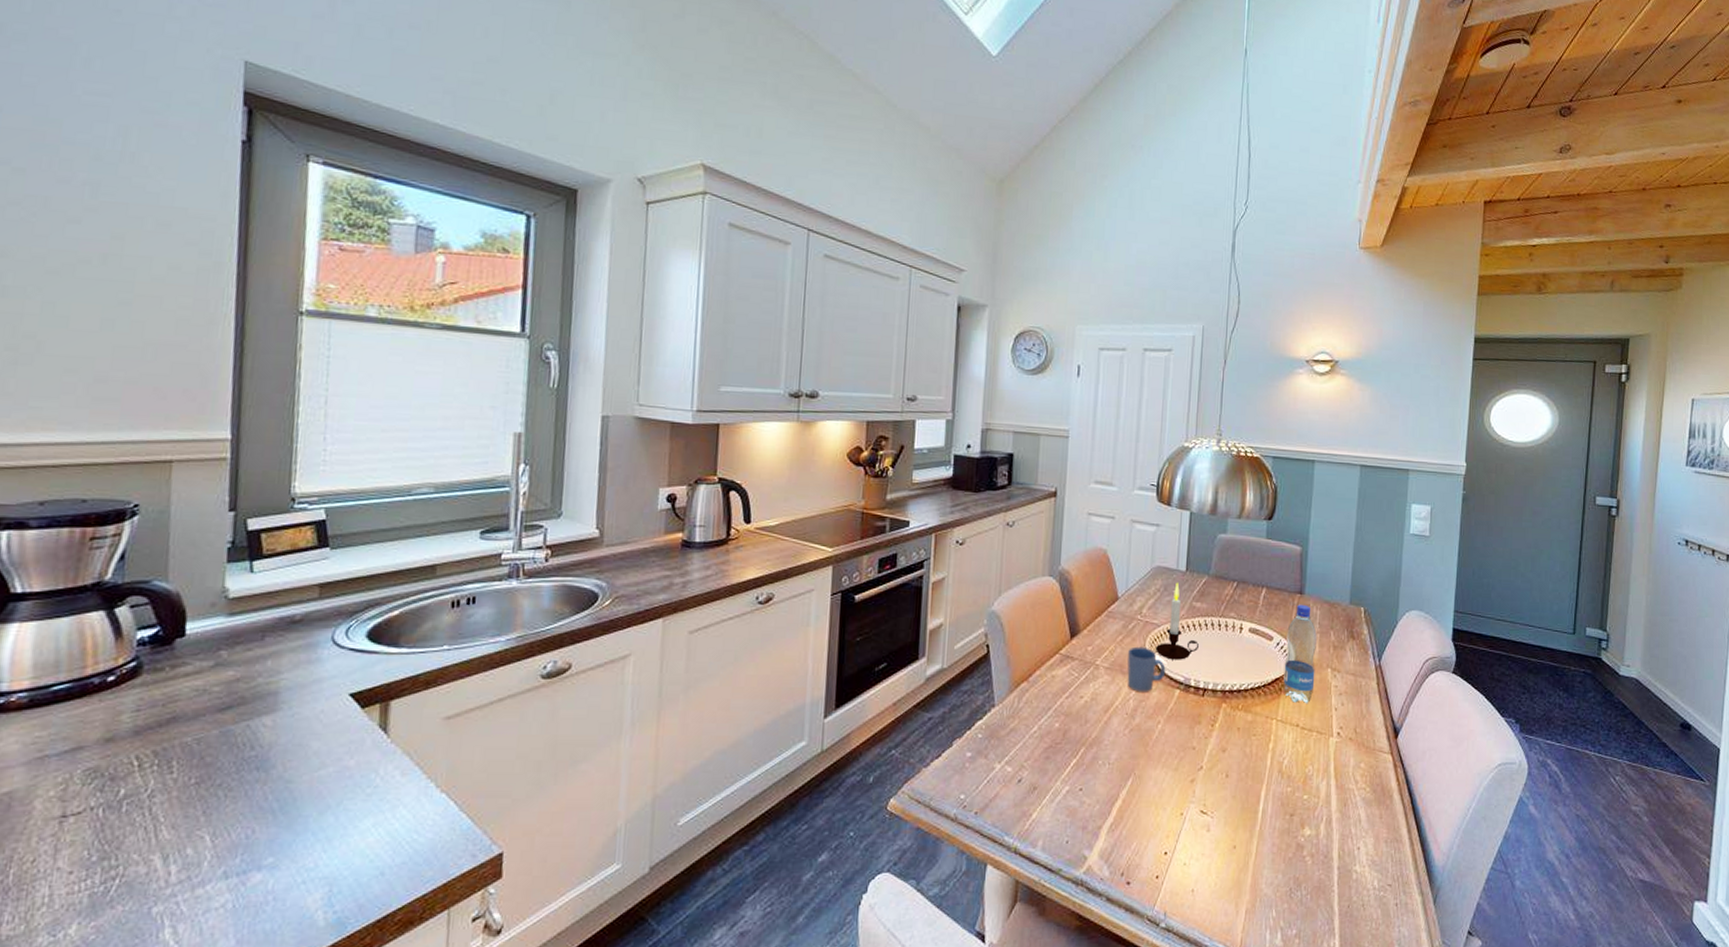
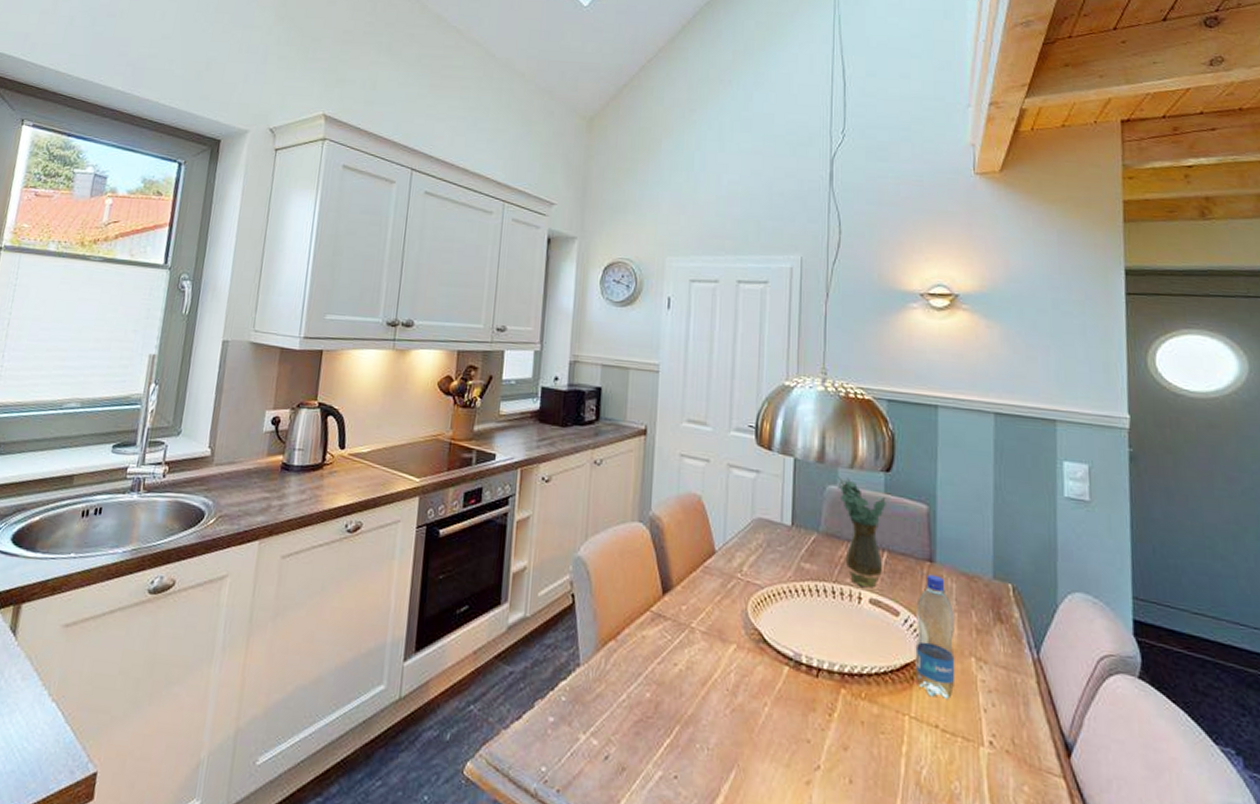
mug: present [1127,646,1166,692] -> none [727,609,772,666]
candle: present [1155,582,1199,660] -> none [758,538,809,631]
vase: none [1227,525,1267,619] -> present [837,475,886,588]

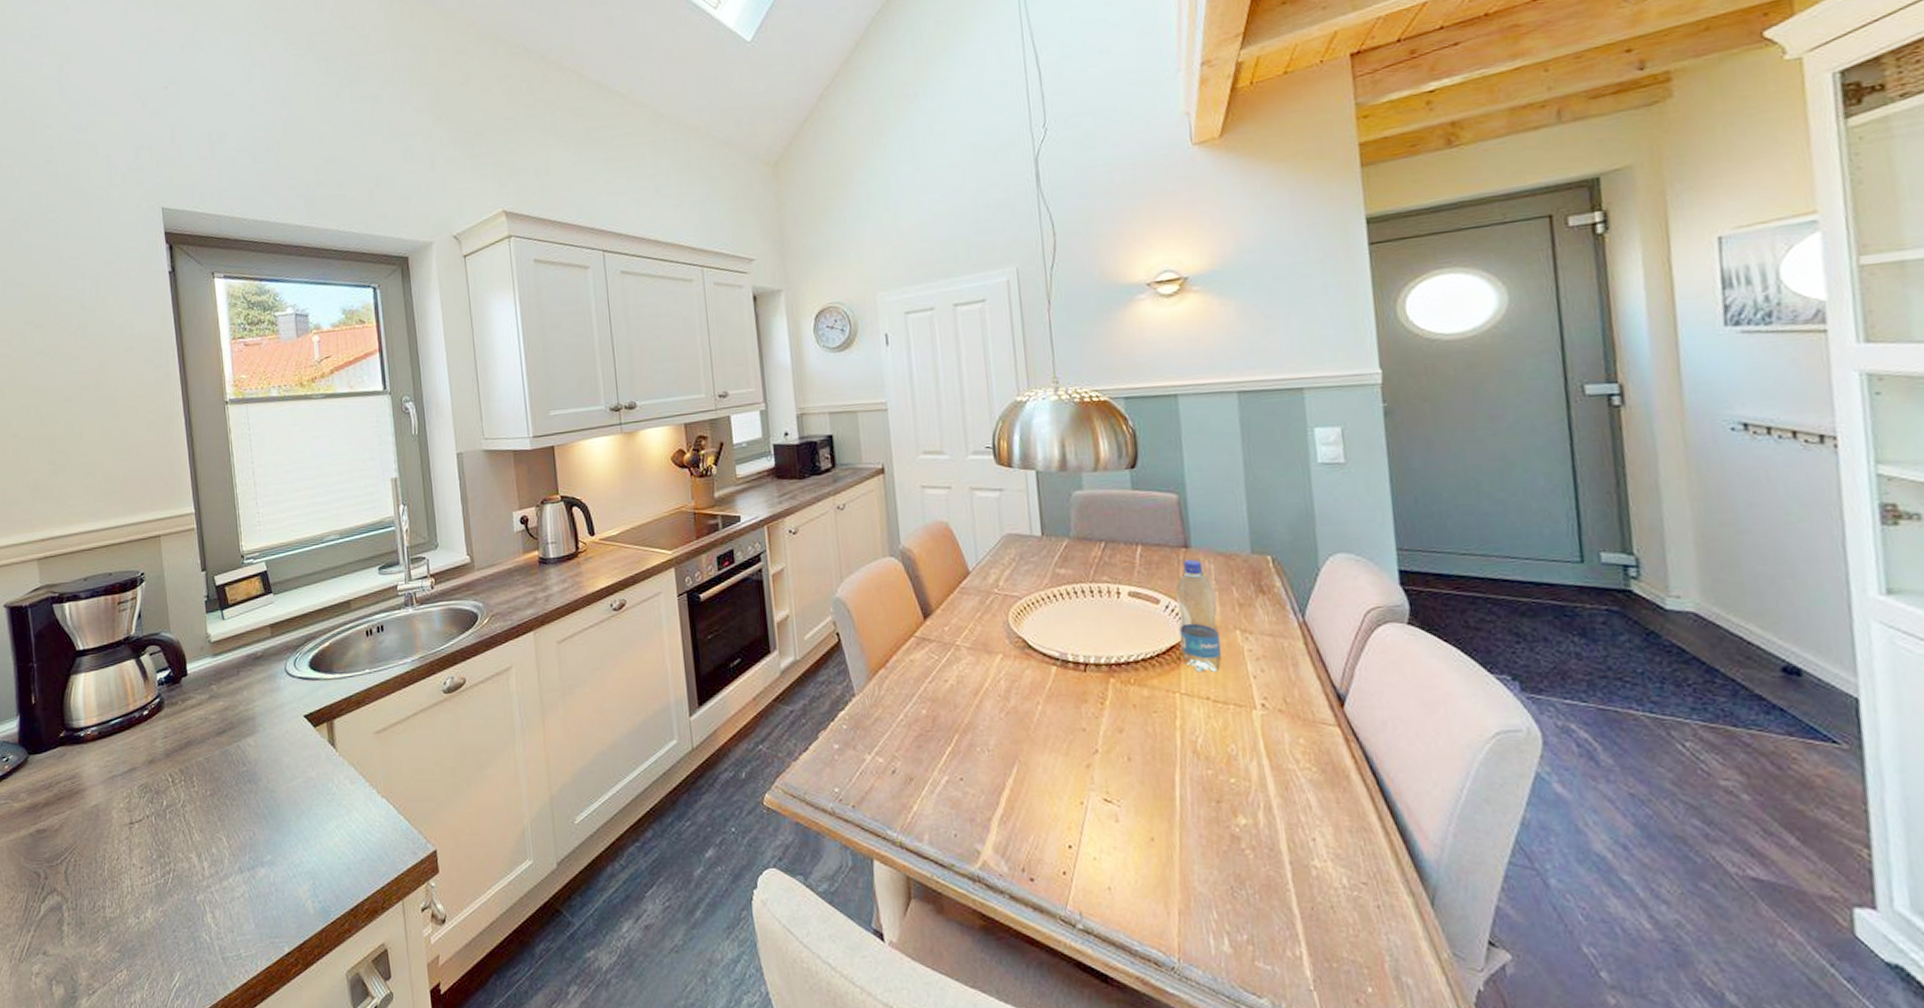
vase: present [837,475,886,588] -> none [1082,480,1139,582]

